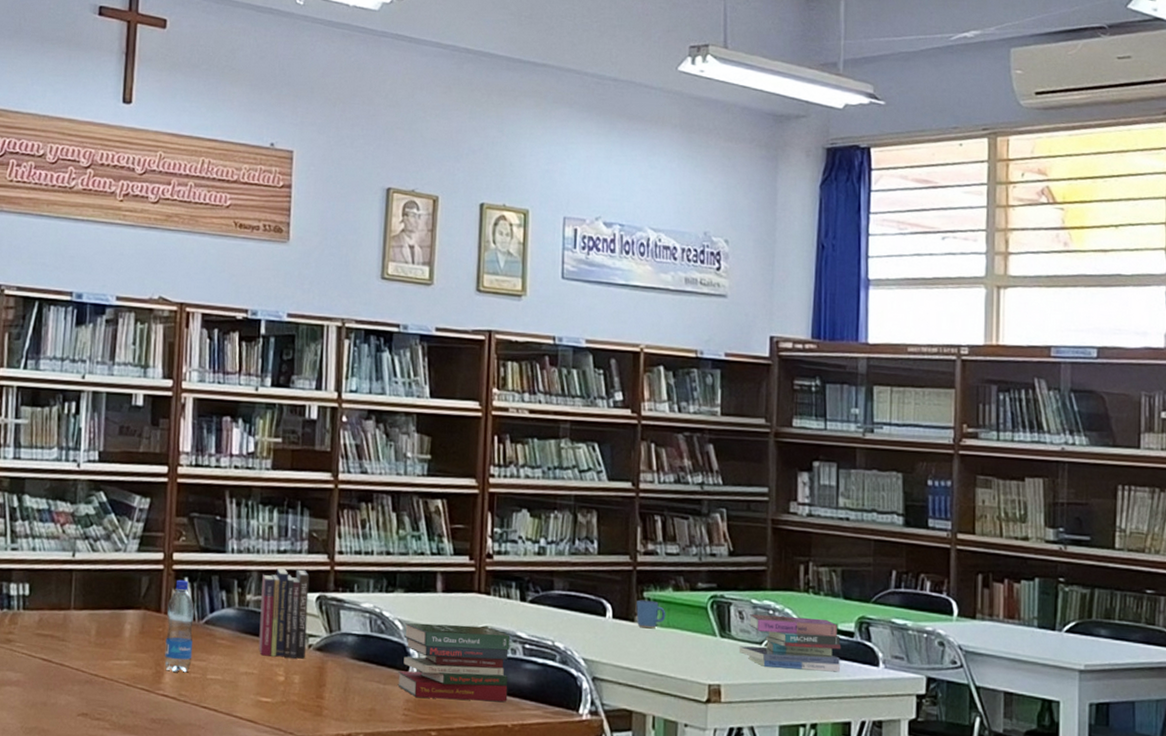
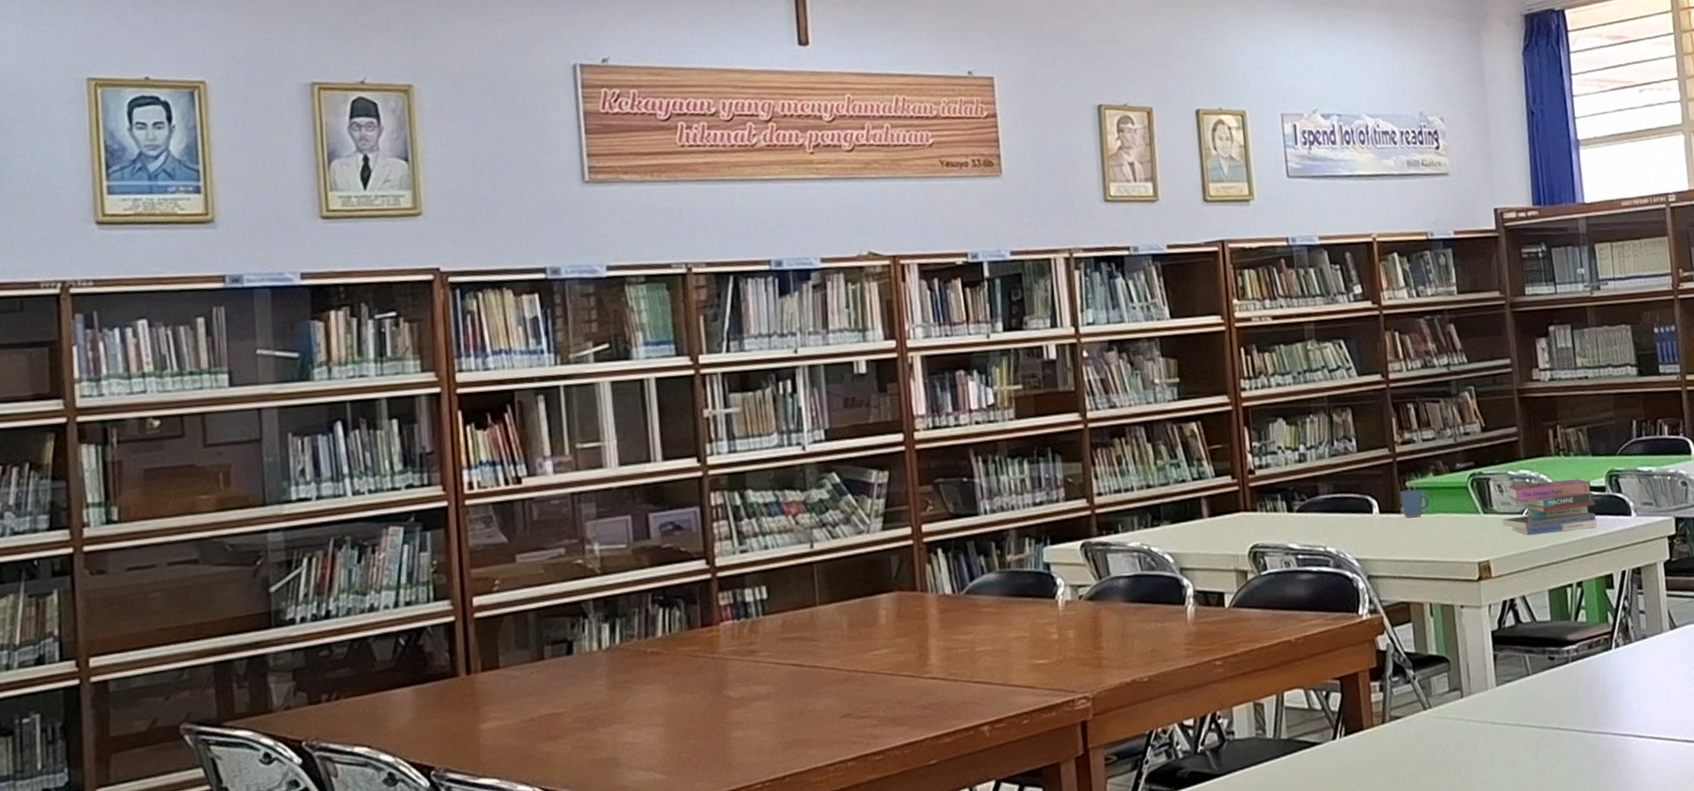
bottle: present [164,579,195,673] -> none [923,551,958,652]
books: present [258,568,310,659] -> none [1021,519,1077,617]
books: present [397,623,510,702] -> none [1174,544,1288,629]

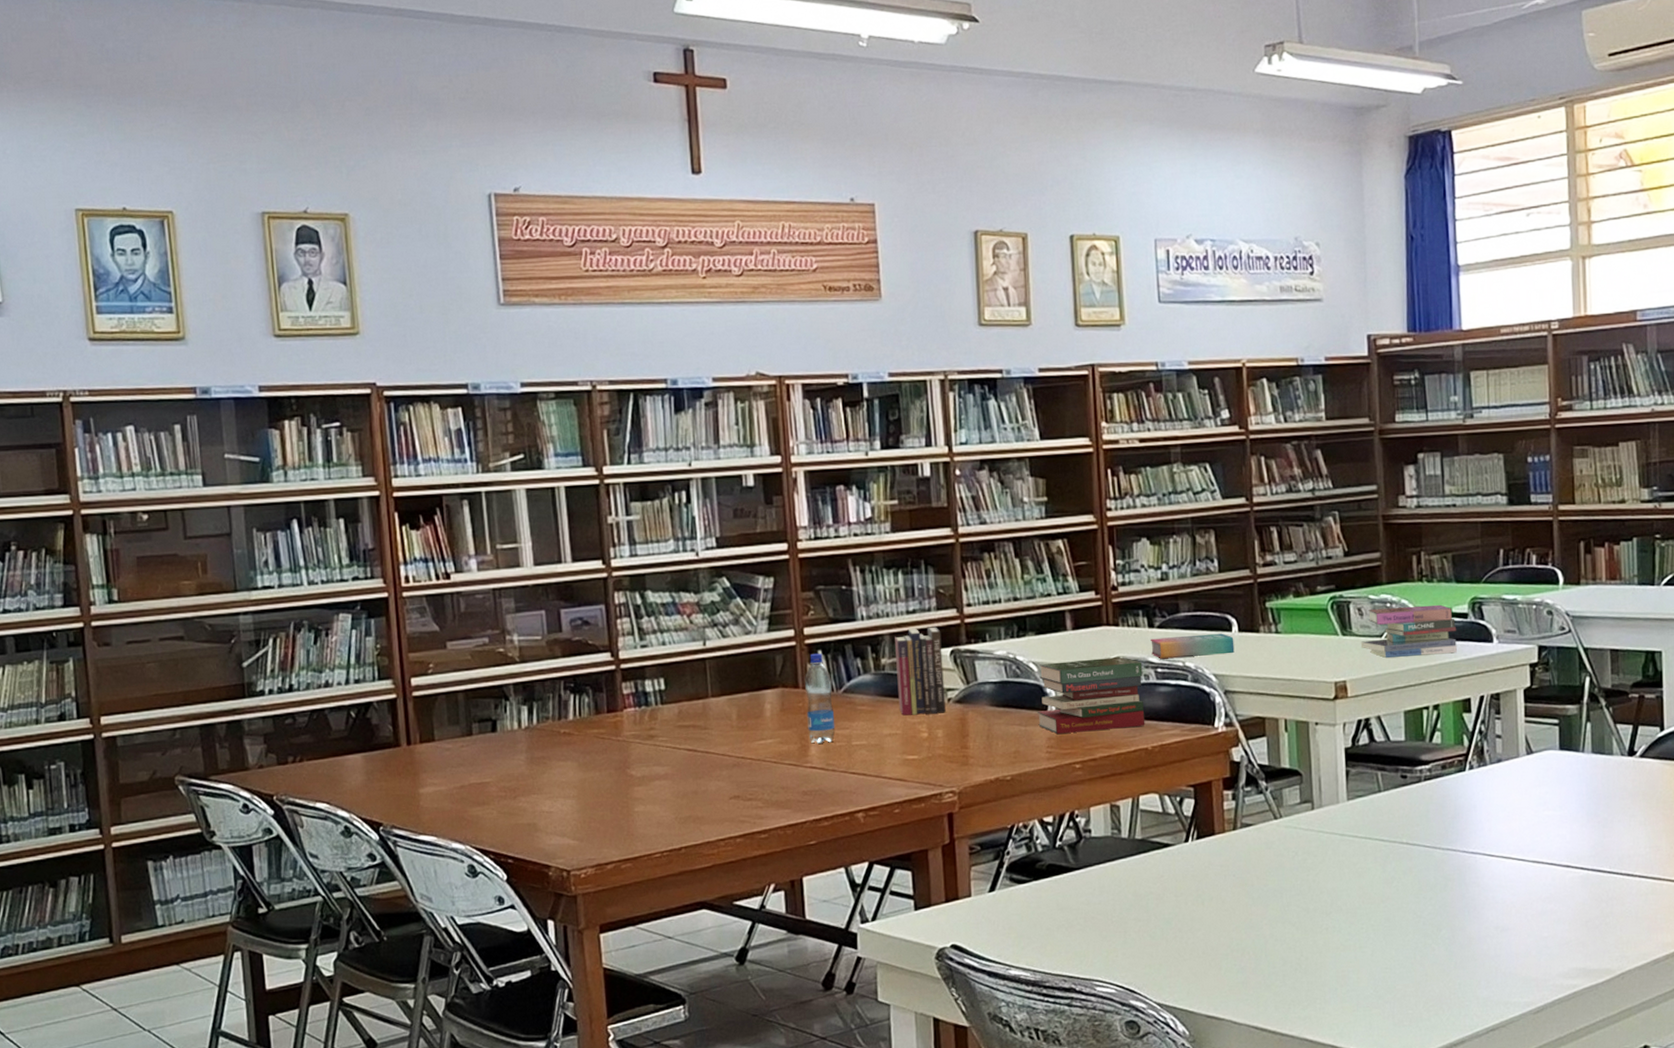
bottle: none [923,551,958,652] -> present [805,653,836,745]
books: none [1021,519,1077,617] -> present [895,627,946,716]
books: none [1174,544,1288,629] -> present [1037,657,1145,734]
book: none [1290,515,1376,545] -> present [1151,633,1235,659]
mug: present [1400,489,1430,517] -> none [1260,609,1289,636]

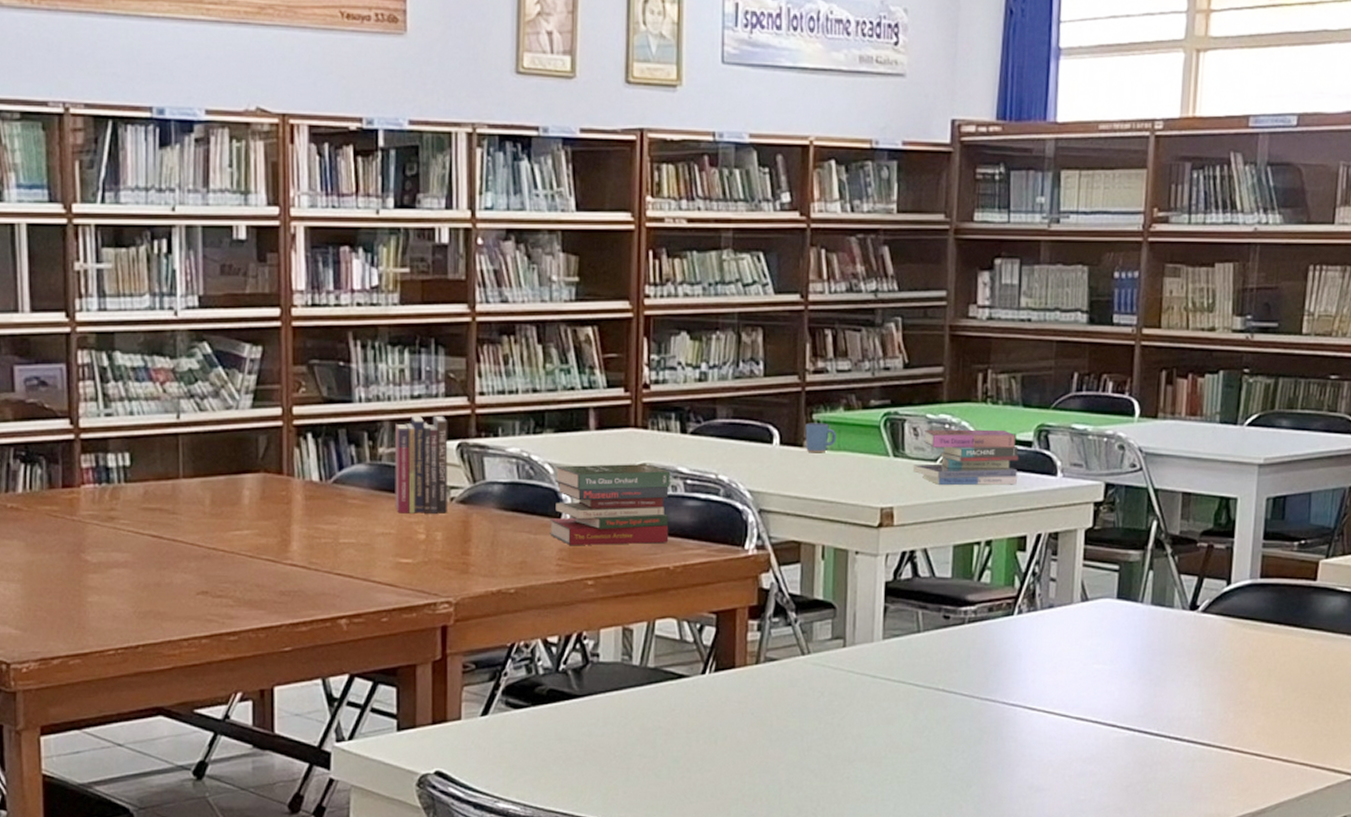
bottle: present [805,653,836,745] -> none [290,436,322,540]
book: present [1151,633,1235,659] -> none [681,445,774,470]
mug: none [1260,609,1289,636] -> present [805,423,837,452]

